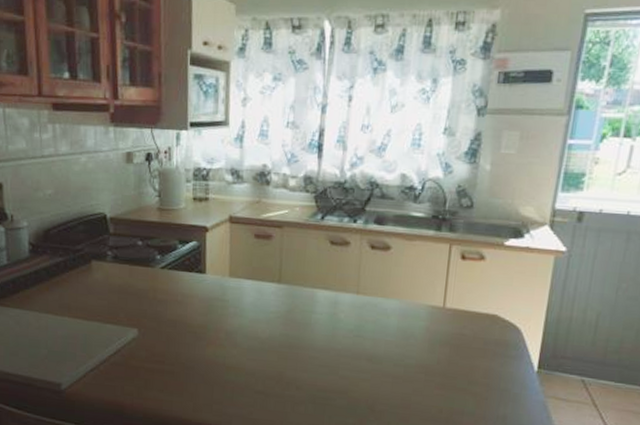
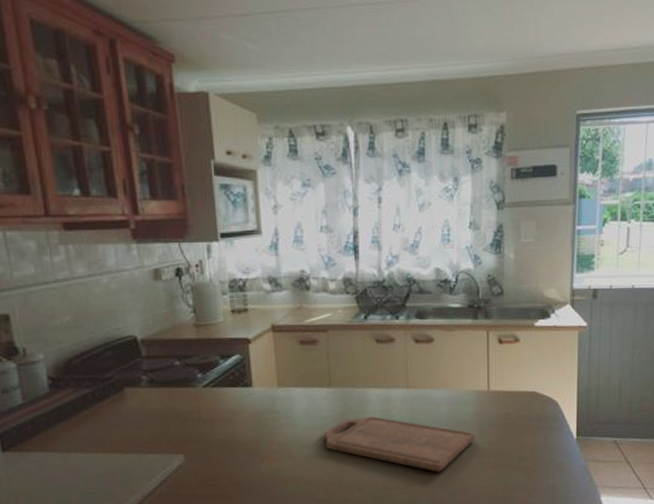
cutting board: none [269,317,425,383] -> present [324,416,476,472]

